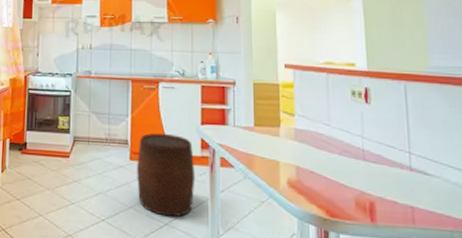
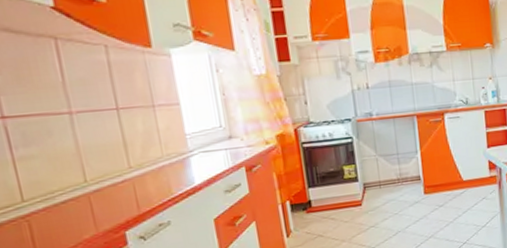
stool: present [137,132,196,217] -> none [431,162,487,237]

